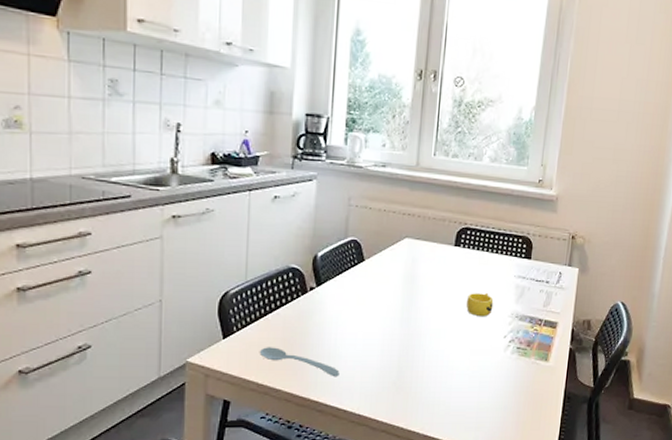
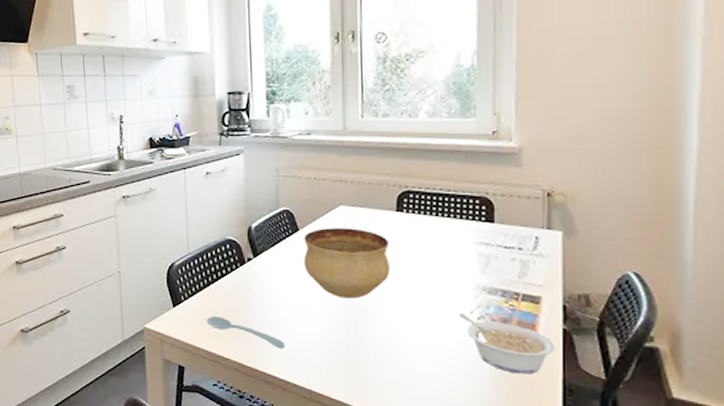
bowl: none [366,259,445,327] -> present [303,228,390,299]
cup: present [466,293,494,317] -> none [419,262,452,290]
legume: none [494,337,563,387] -> present [458,313,556,375]

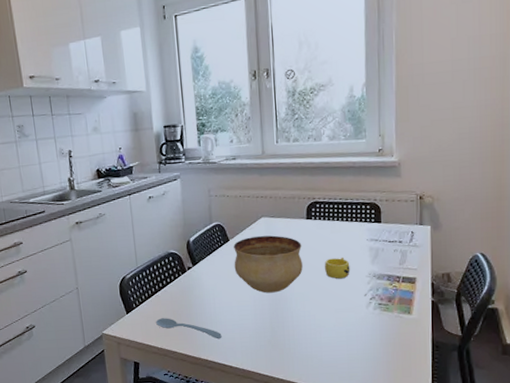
cup: none [419,262,452,290] -> present [325,258,350,279]
legume: present [458,313,556,375] -> none [355,296,427,339]

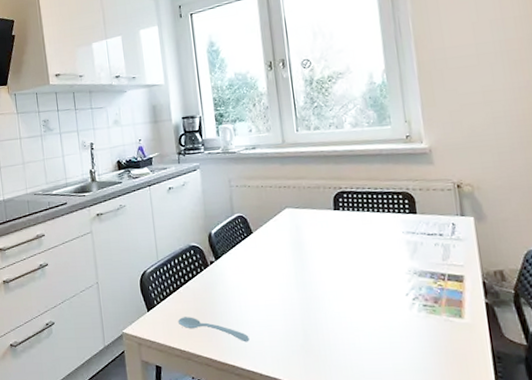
bowl: present [234,235,303,293] -> none [257,227,334,291]
cup: present [325,258,350,279] -> none [358,252,387,276]

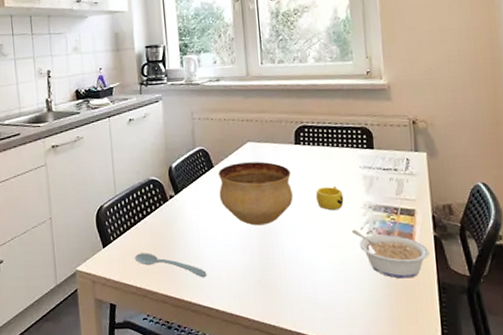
bowl: none [257,227,334,291] -> present [218,161,293,226]
cup: none [358,252,387,276] -> present [316,187,344,211]
legume: none [396,295,482,347] -> present [351,229,430,279]

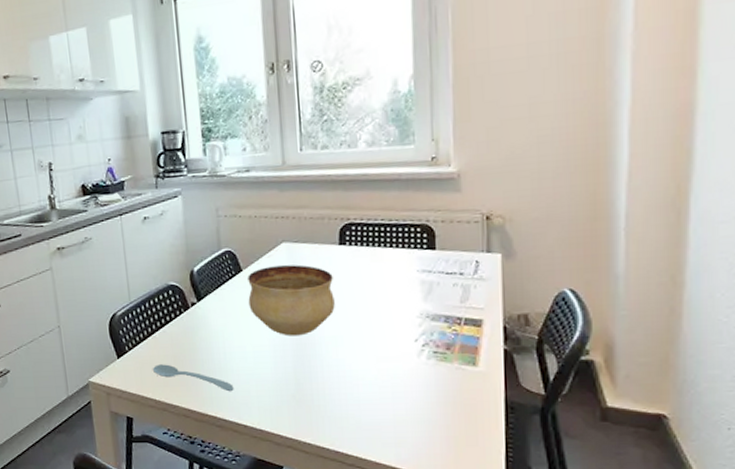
cup: present [316,187,344,211] -> none [363,293,396,320]
legume: present [351,229,430,279] -> none [403,341,497,396]

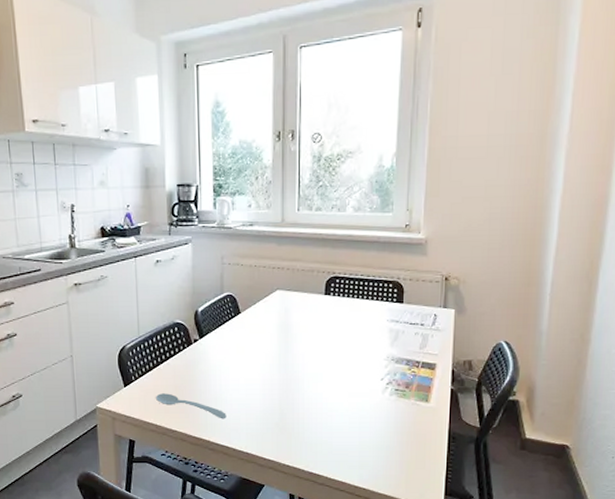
bowl: present [248,264,335,336] -> none [244,310,318,372]

